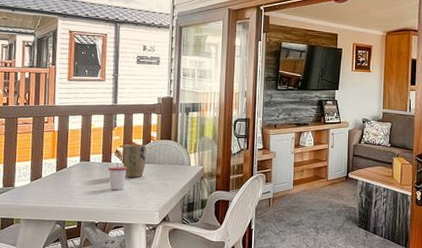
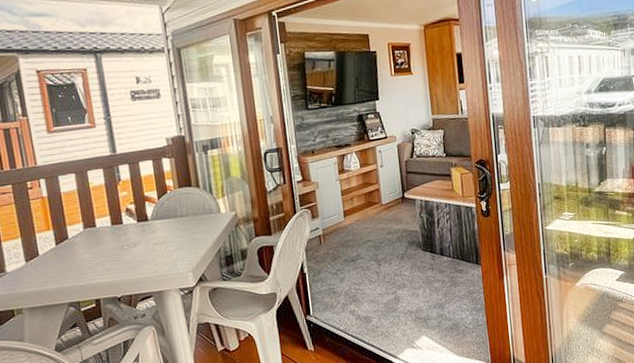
cup: present [108,162,128,191] -> none [120,222,145,256]
plant pot: present [123,144,147,178] -> none [134,196,167,238]

